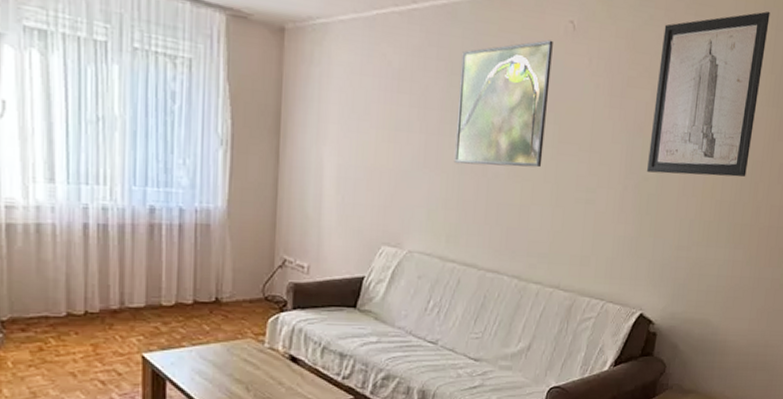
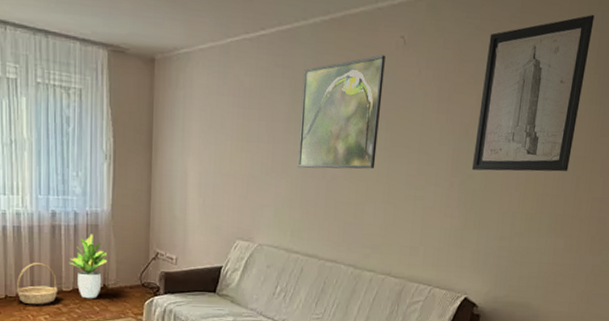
basket: none [101,270,156,323] -> present [17,263,58,305]
potted plant: none [172,235,222,316] -> present [70,233,108,299]

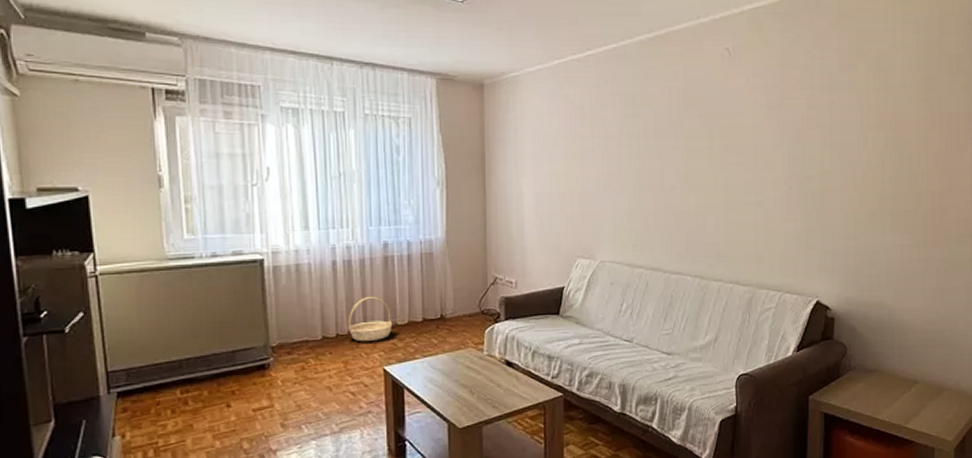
potted plant: present [70,233,108,299] -> none [404,262,444,332]
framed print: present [297,54,385,169] -> none [633,66,713,182]
wall art: present [472,14,595,172] -> none [809,17,909,172]

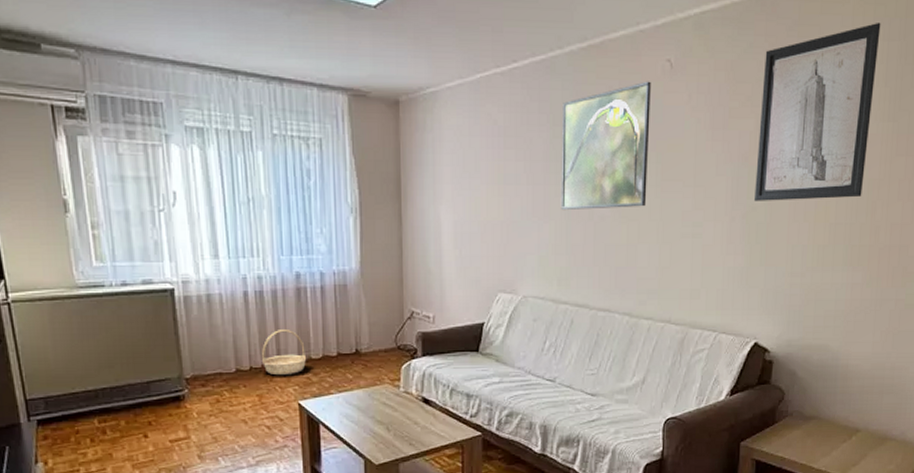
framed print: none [633,66,713,182] -> present [560,81,651,211]
wall art: none [809,17,909,172] -> present [755,22,881,201]

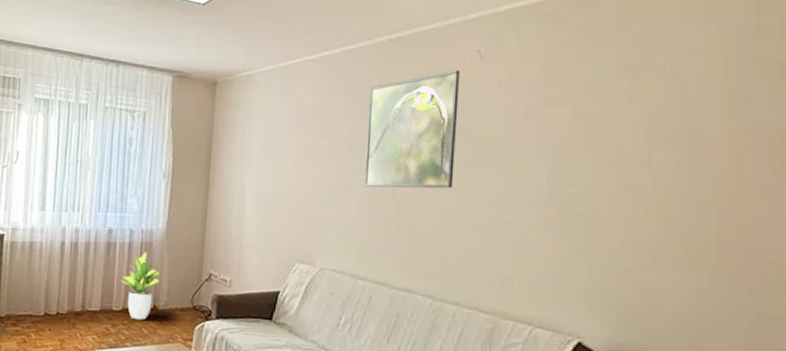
basket: present [262,330,307,376] -> none [68,280,109,324]
potted plant: none [318,295,359,366] -> present [121,252,160,321]
wall art: present [755,22,881,201] -> none [574,17,714,193]

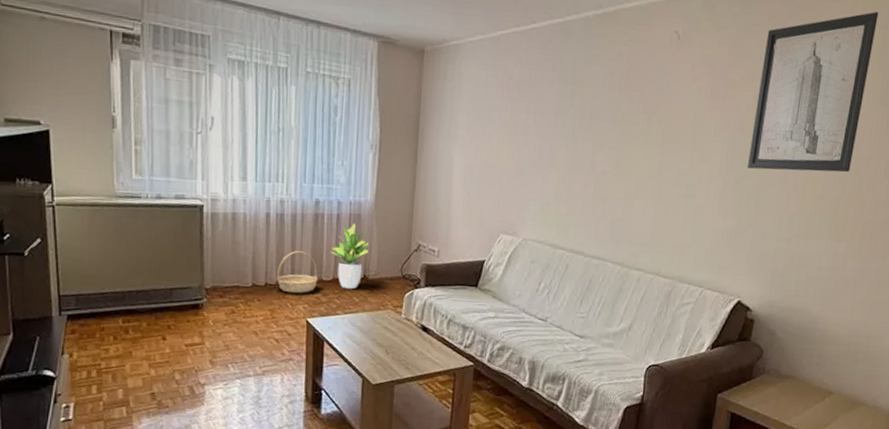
basket: none [68,280,109,324] -> present [277,251,318,294]
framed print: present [363,70,460,189] -> none [565,49,659,165]
wall art: none [574,17,714,193] -> present [748,11,879,173]

